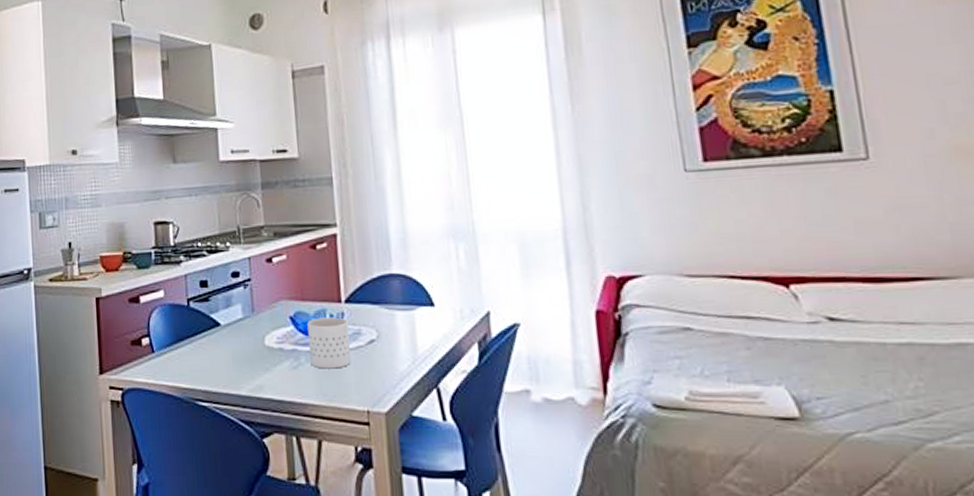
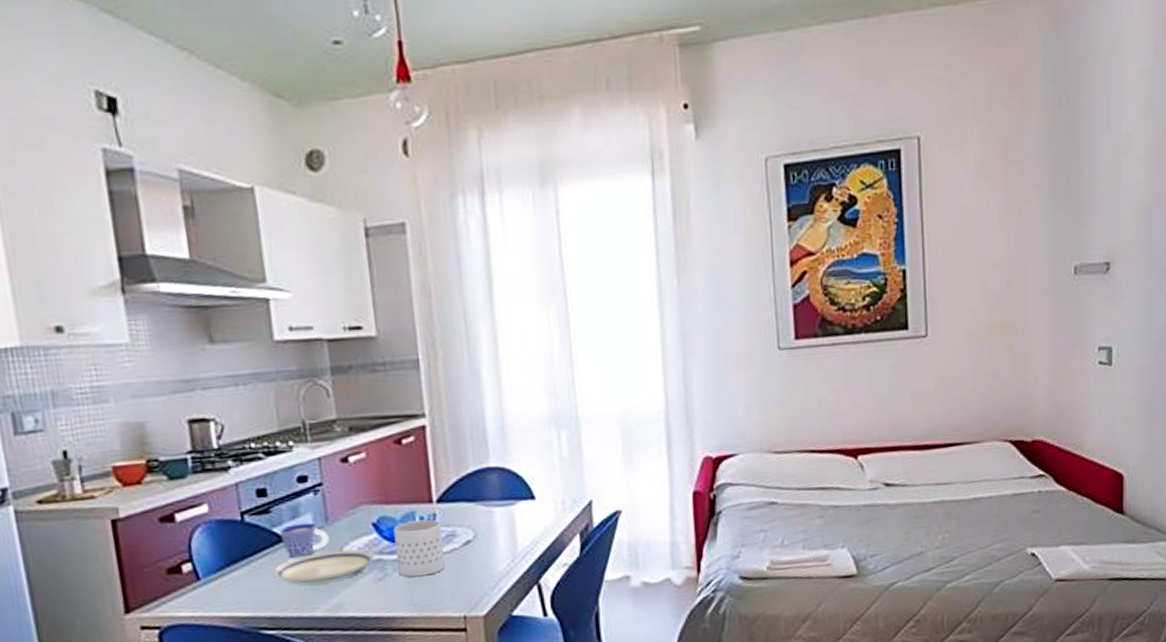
plate: none [209,338,291,366] -> present [273,549,375,586]
cup: none [215,312,254,342] -> present [279,522,330,558]

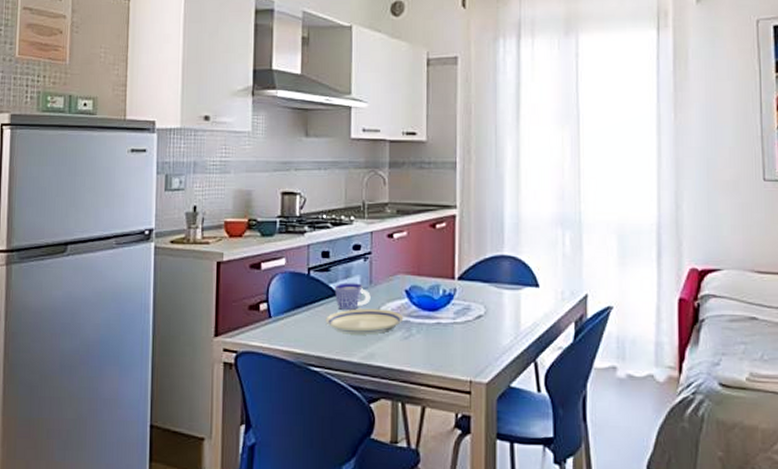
mug: present [393,519,445,578] -> none [421,292,460,341]

